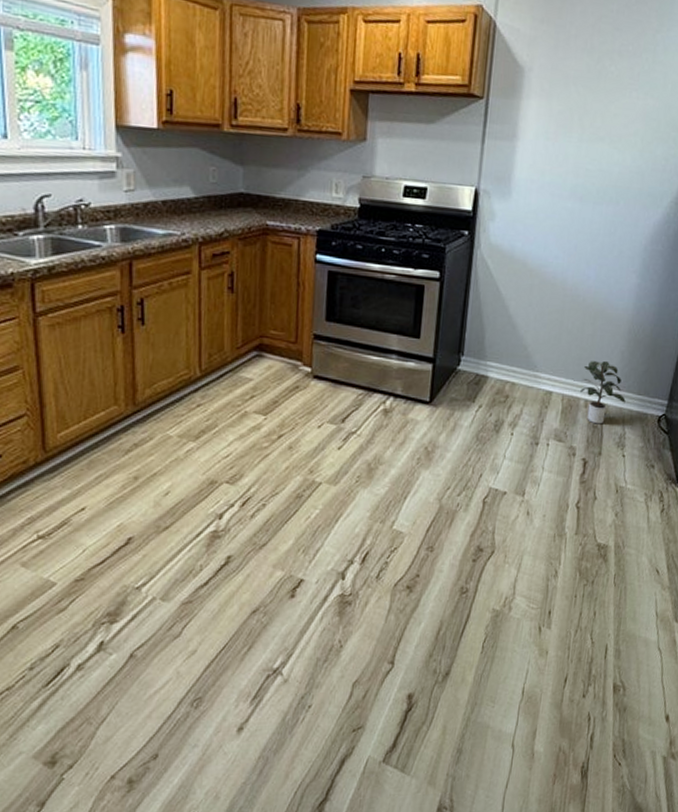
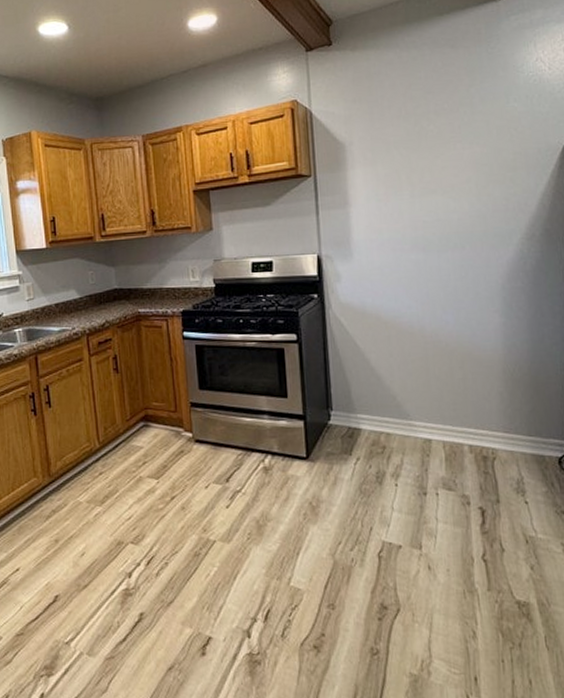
potted plant: present [580,361,626,424] -> none [461,404,516,470]

